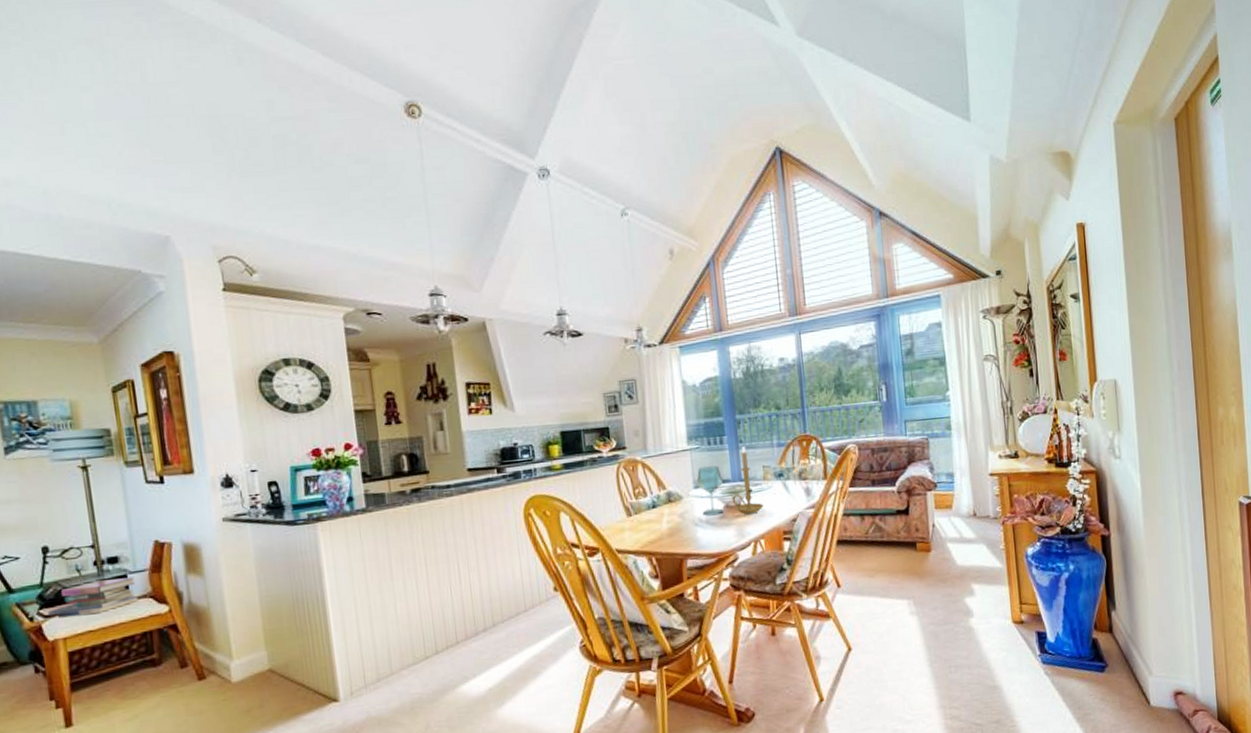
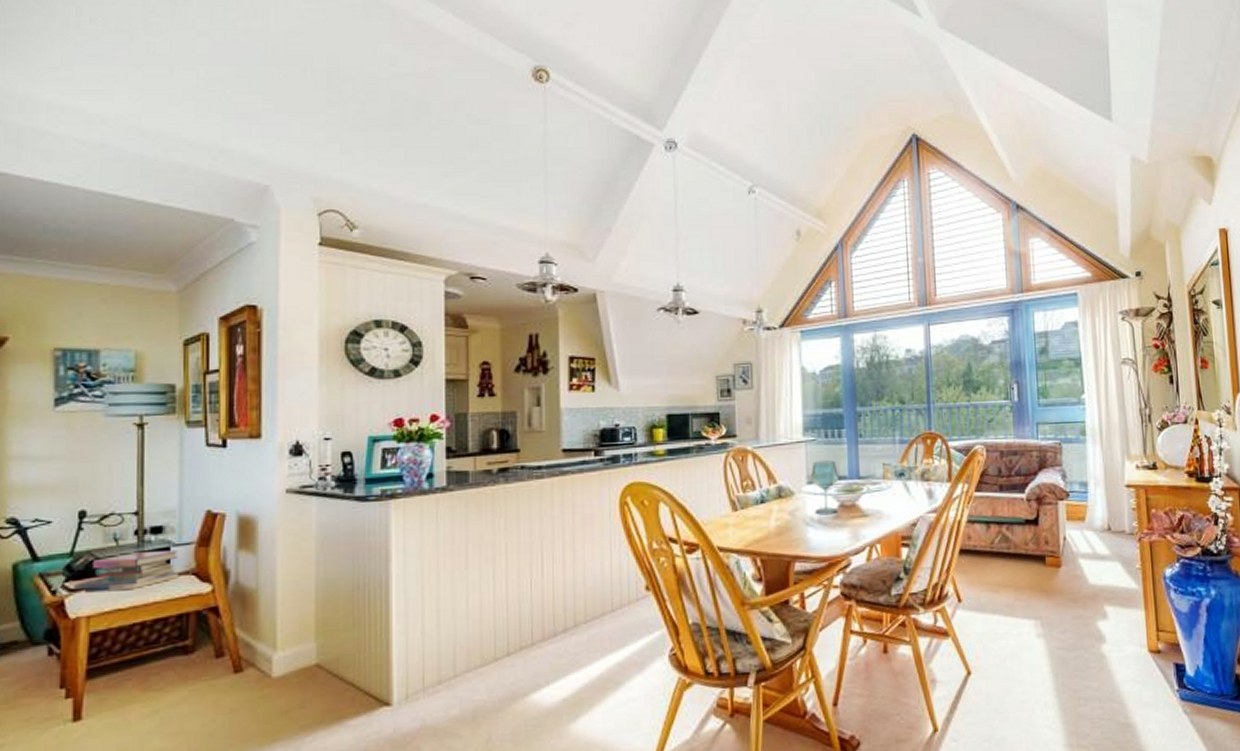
candle holder: present [732,446,764,515] -> none [848,441,882,516]

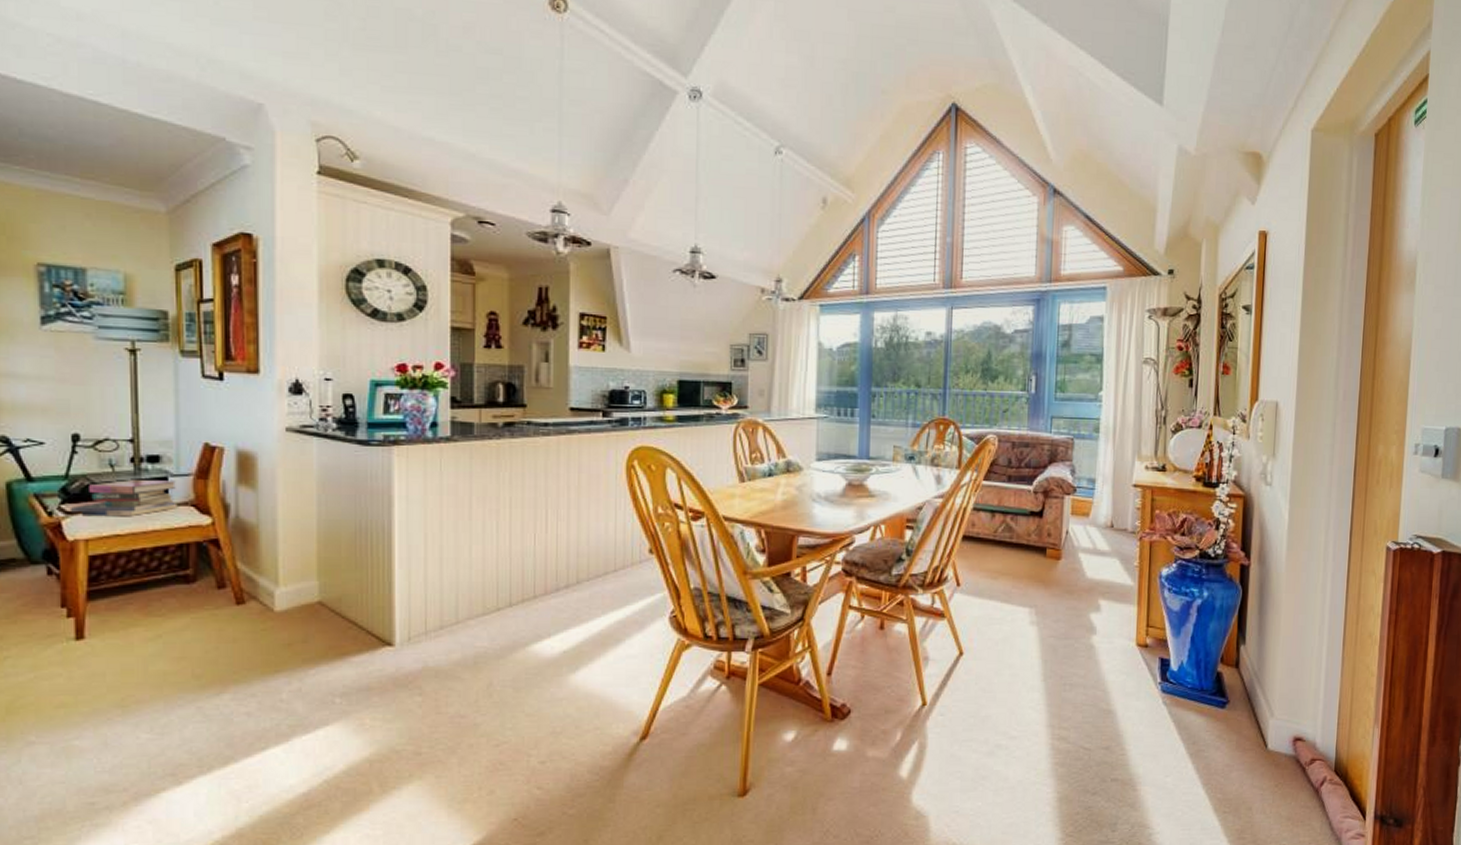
wine glass: present [810,460,840,515] -> none [820,438,849,493]

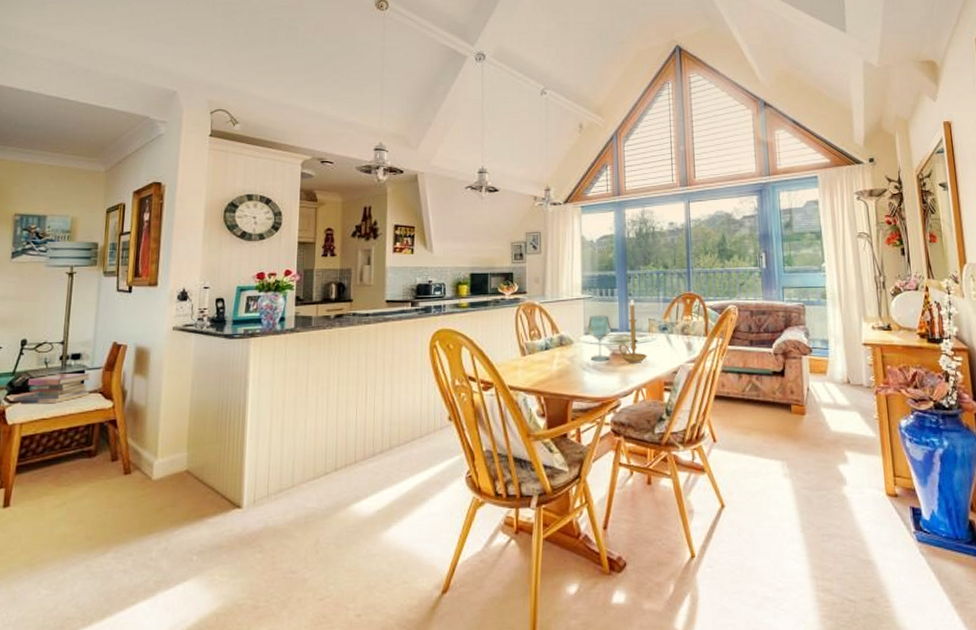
wine glass: none [820,438,849,493] -> present [587,315,612,362]
candle holder: none [856,422,889,496] -> present [618,299,647,363]

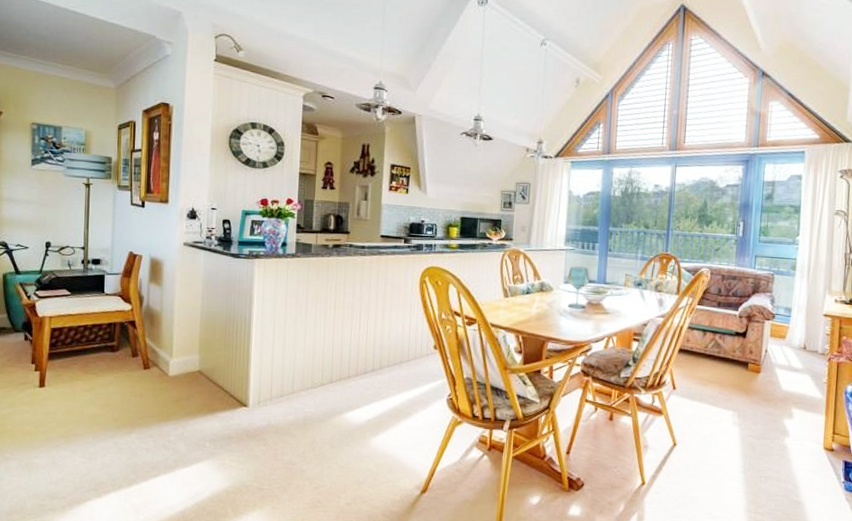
books: present [12,373,90,405] -> none [41,276,110,302]
candle holder: present [618,299,647,363] -> none [594,255,621,314]

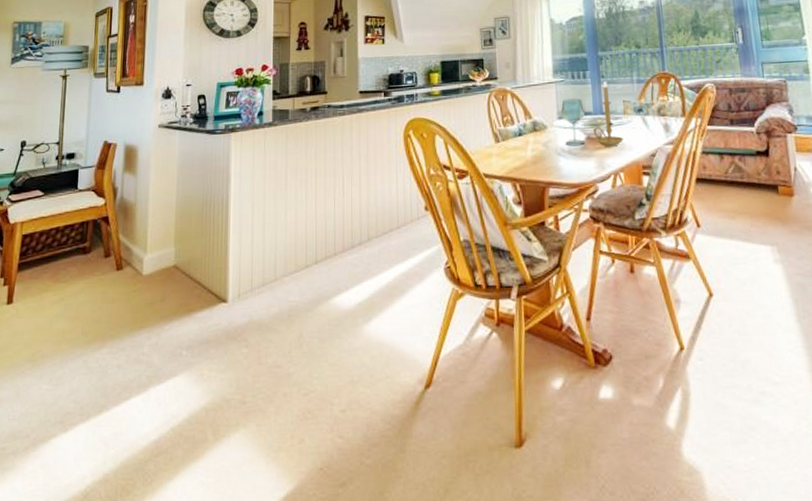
candle holder: none [594,255,621,314] -> present [593,81,624,147]

